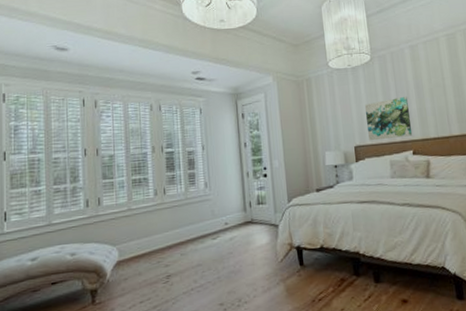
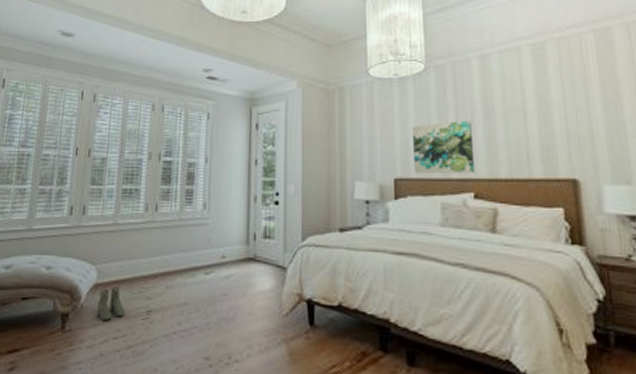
boots: none [121,261,147,290] -> present [96,287,125,320]

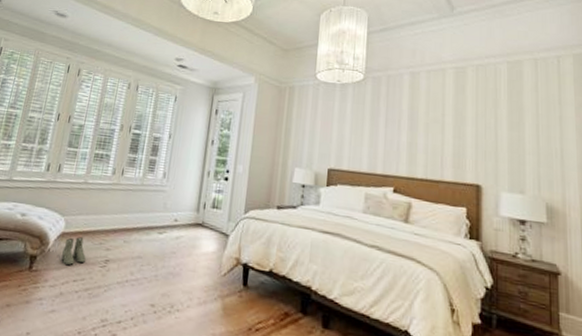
wall art: present [411,120,476,175] -> none [346,125,399,172]

